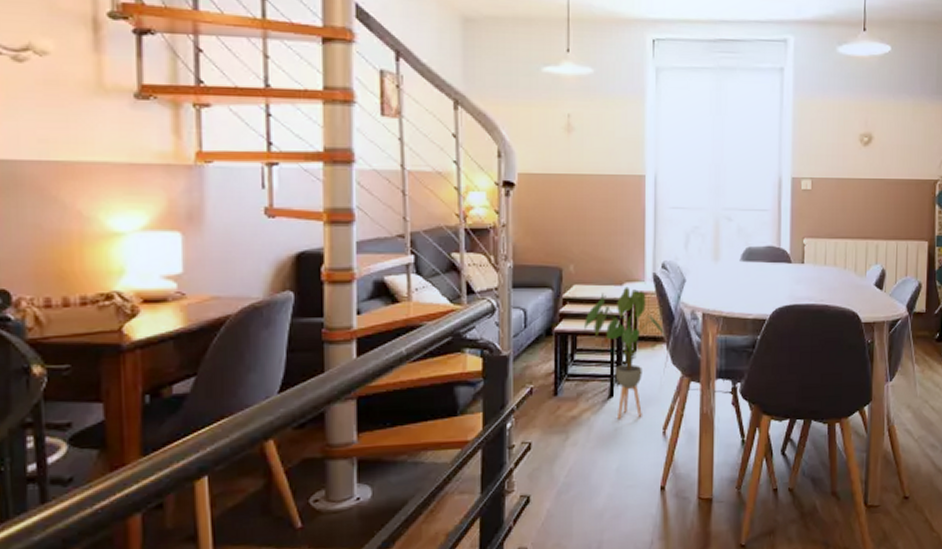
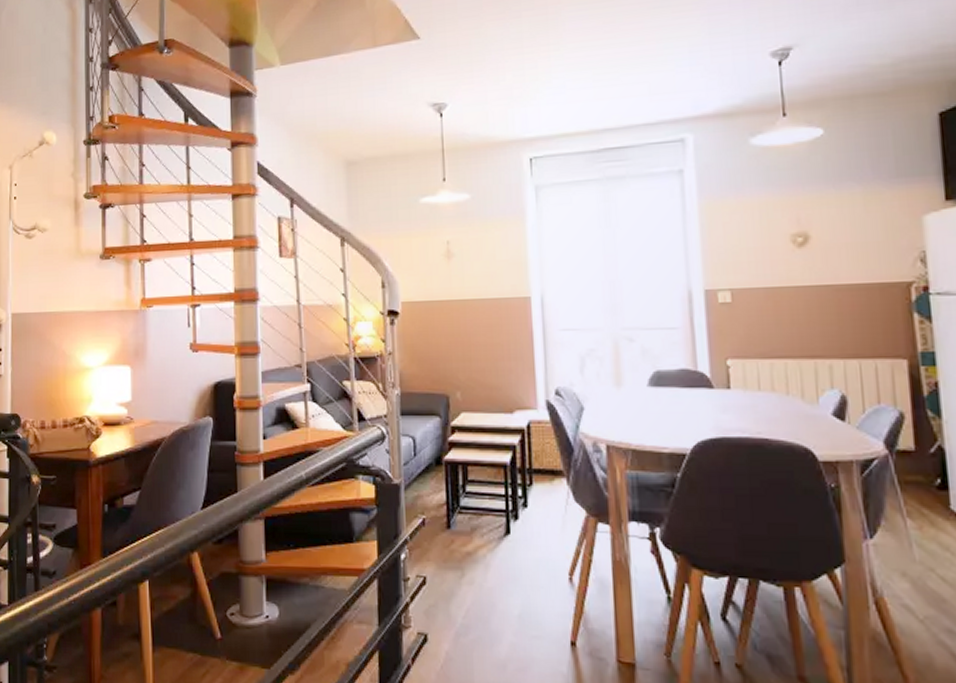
house plant: present [584,287,665,419] -> none [475,415,564,560]

